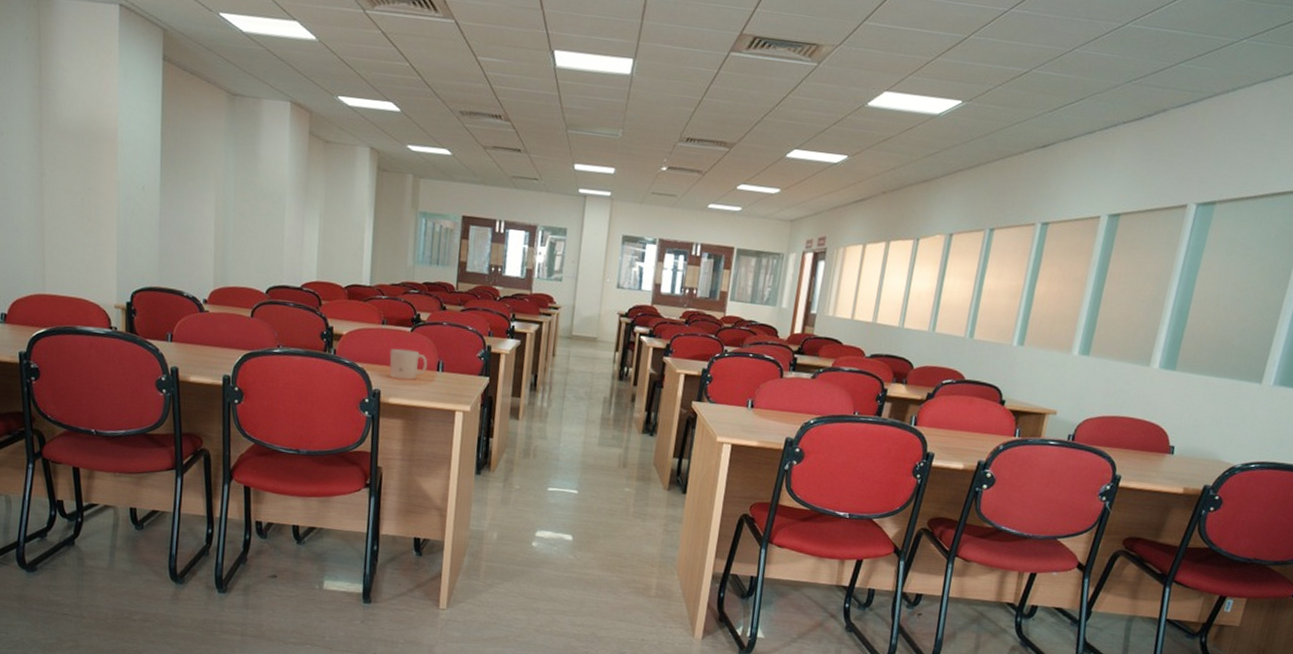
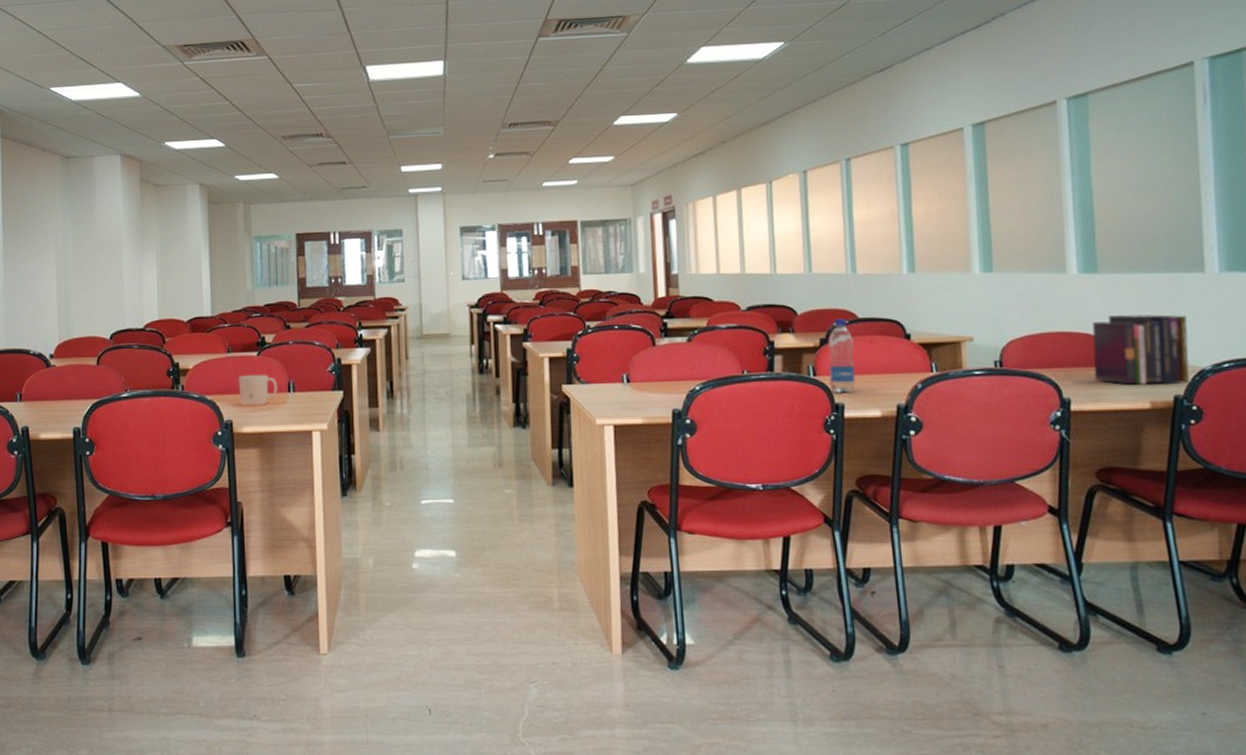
bottle: none [926,377,956,445] -> present [828,318,856,393]
books: none [1145,410,1236,476] -> present [1092,314,1190,386]

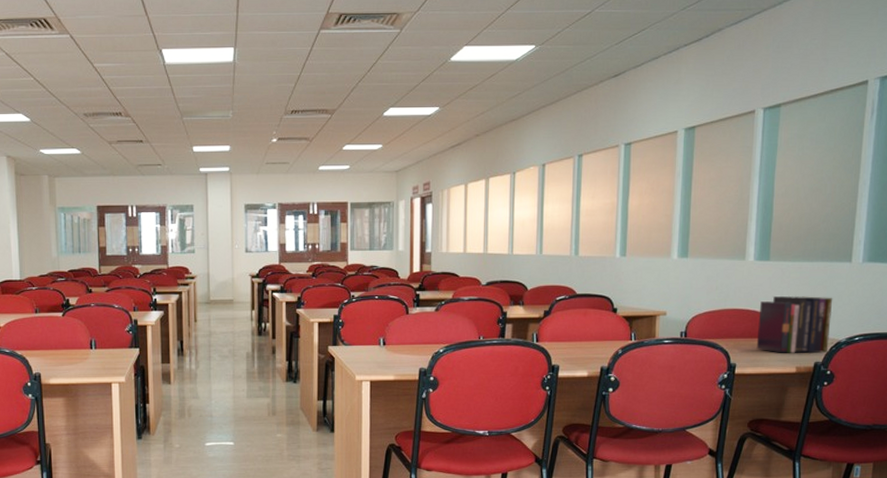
mug: present [238,374,278,407] -> none [45,332,81,362]
bottle: present [828,318,856,393] -> none [549,294,571,357]

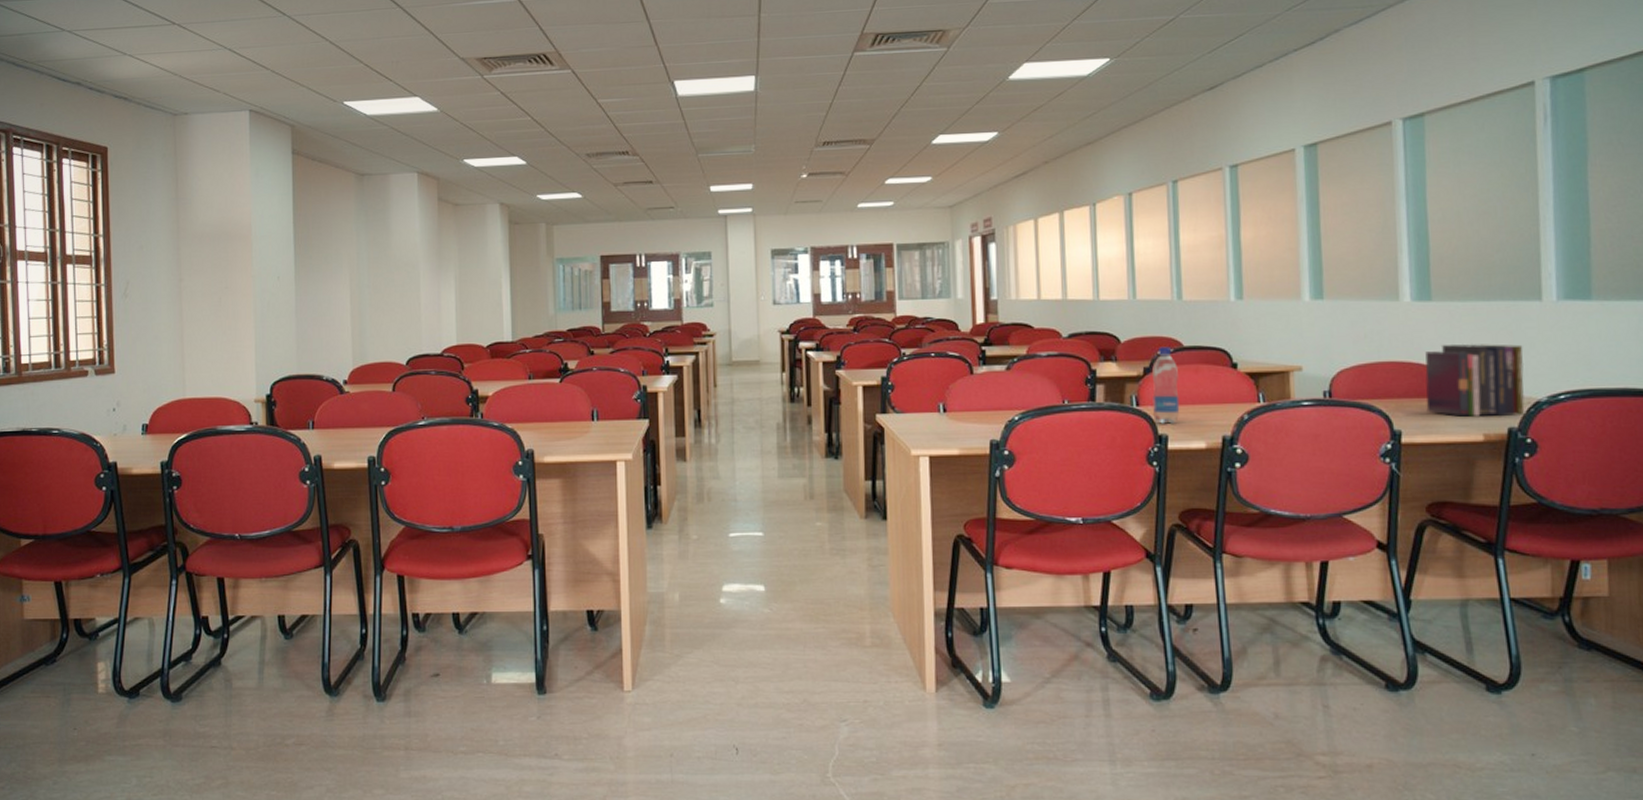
bottle: none [549,294,571,357] -> present [1152,346,1180,424]

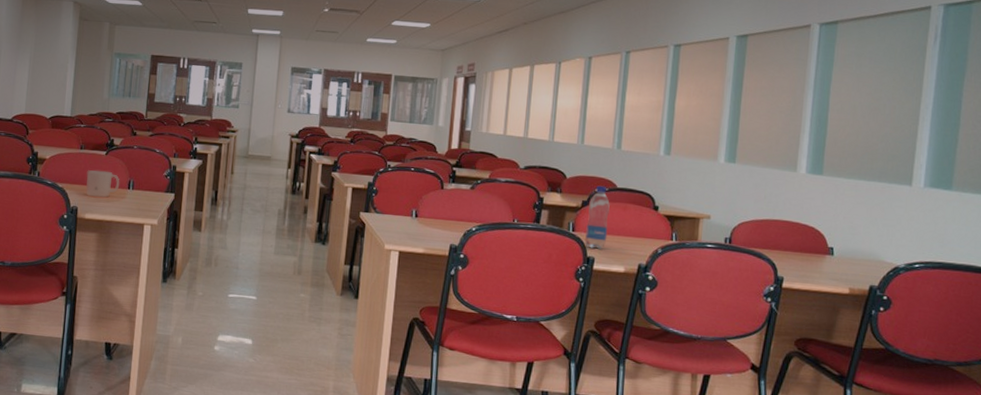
mug: none [540,402,581,436] -> present [85,170,120,199]
books: present [1425,343,1525,418] -> none [806,212,891,277]

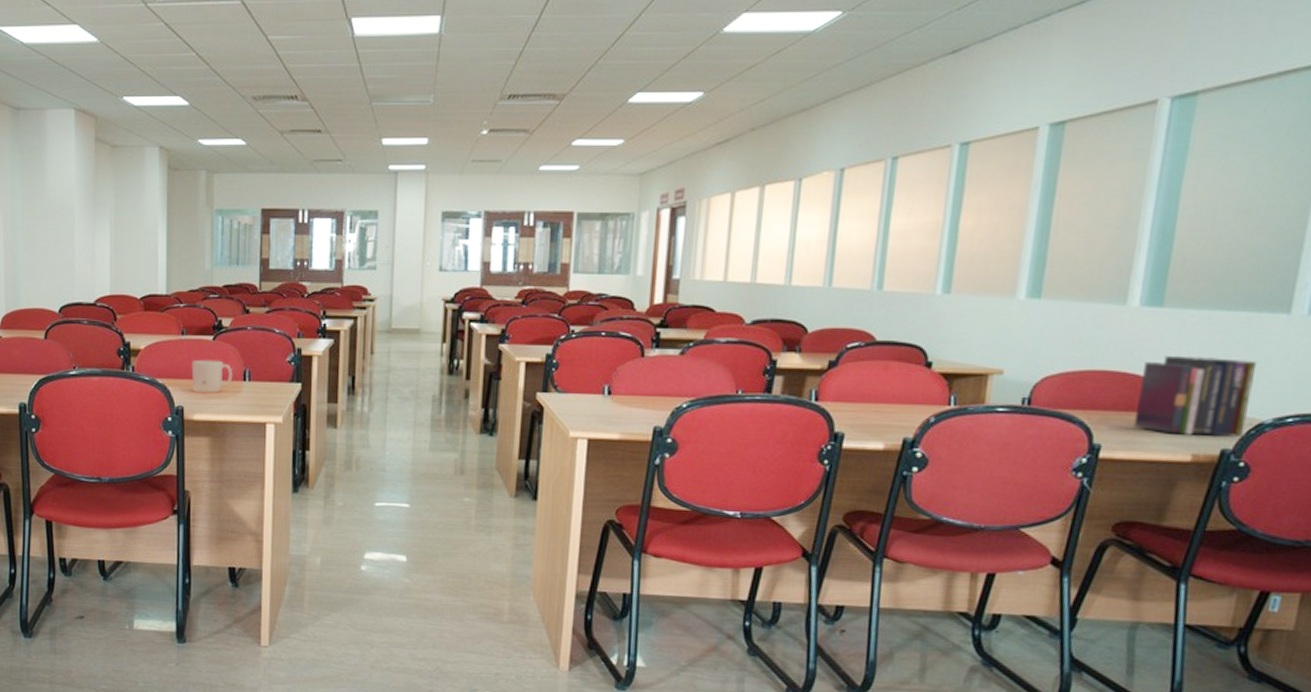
bottle: present [585,185,610,249] -> none [832,339,866,422]
books: none [806,212,891,277] -> present [1133,355,1258,437]

